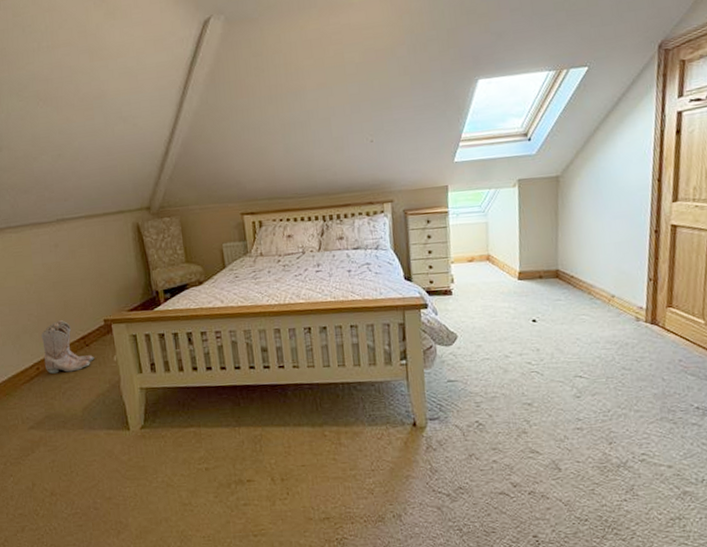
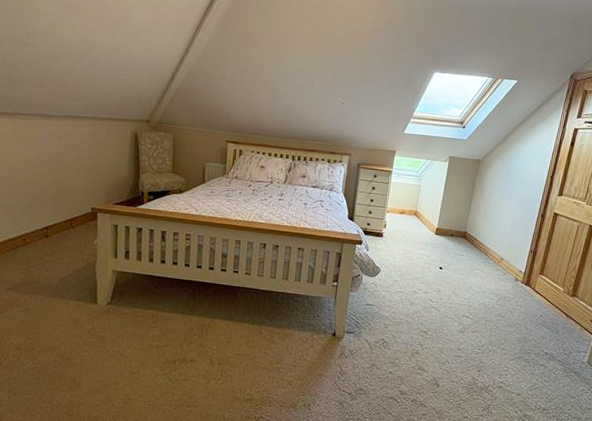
boots: present [41,320,94,374] -> none [31,202,77,247]

